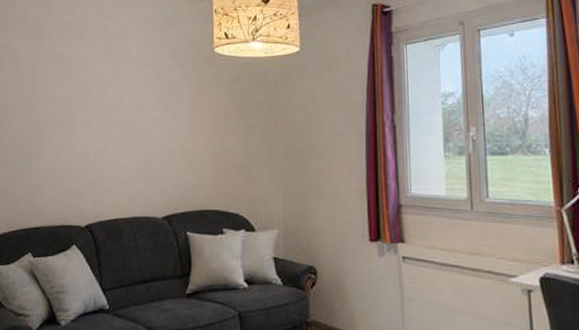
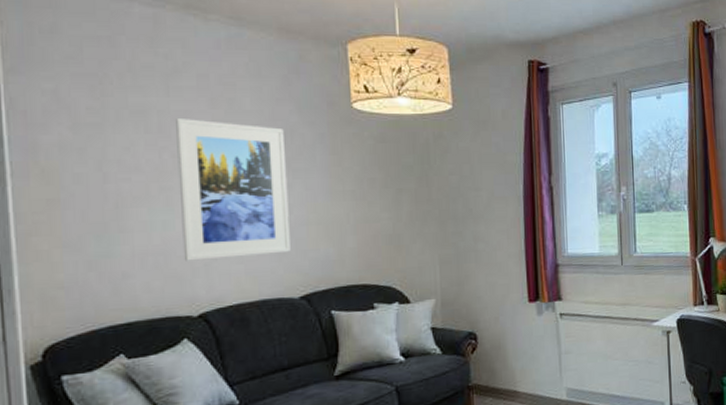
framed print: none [79,62,160,179] -> present [176,117,290,261]

